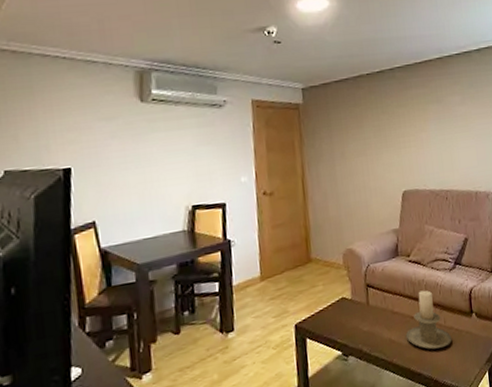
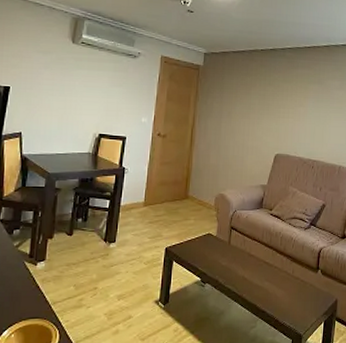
candle holder: present [405,290,452,350] -> none [257,241,297,294]

